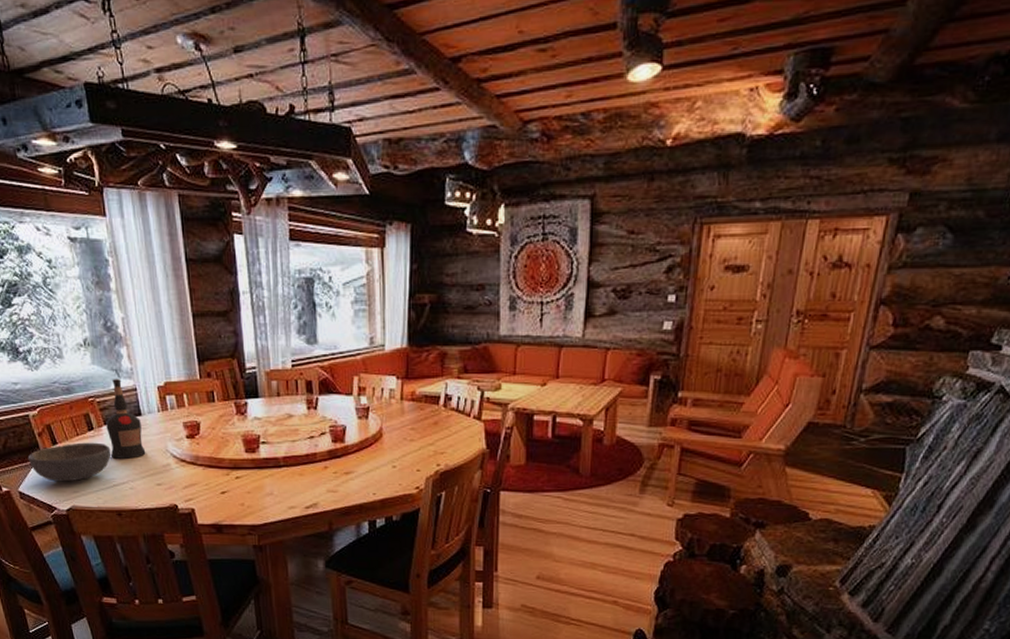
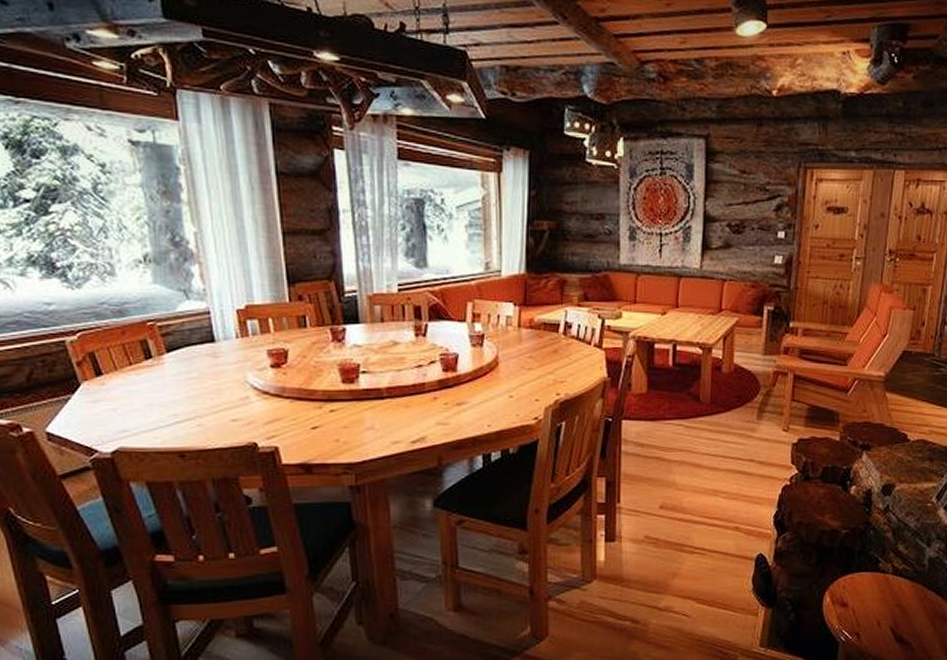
bowl: present [27,442,111,482] -> none [60,373,174,420]
liquor bottle: present [106,379,146,459] -> none [169,301,219,391]

